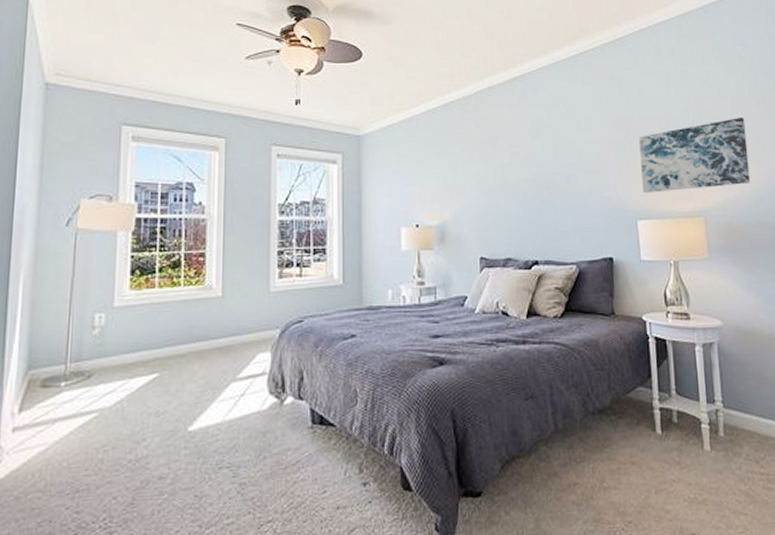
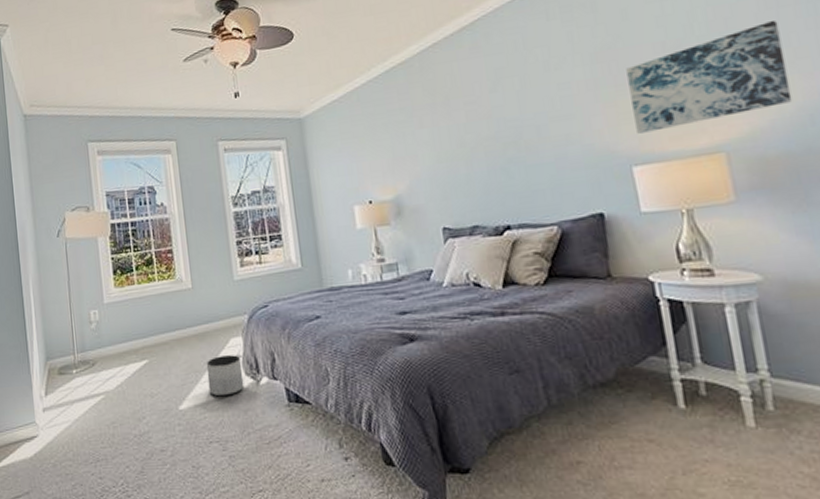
planter: none [226,371,267,417] -> present [206,355,244,397]

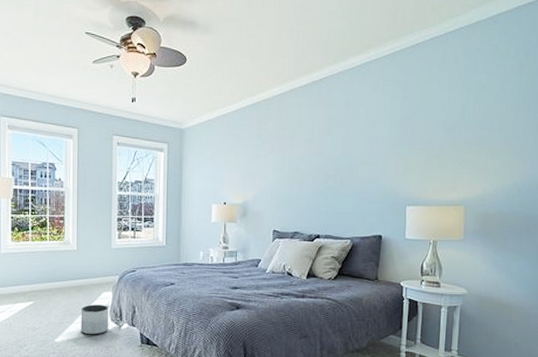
wall art: present [626,20,793,134] -> none [414,120,515,184]

